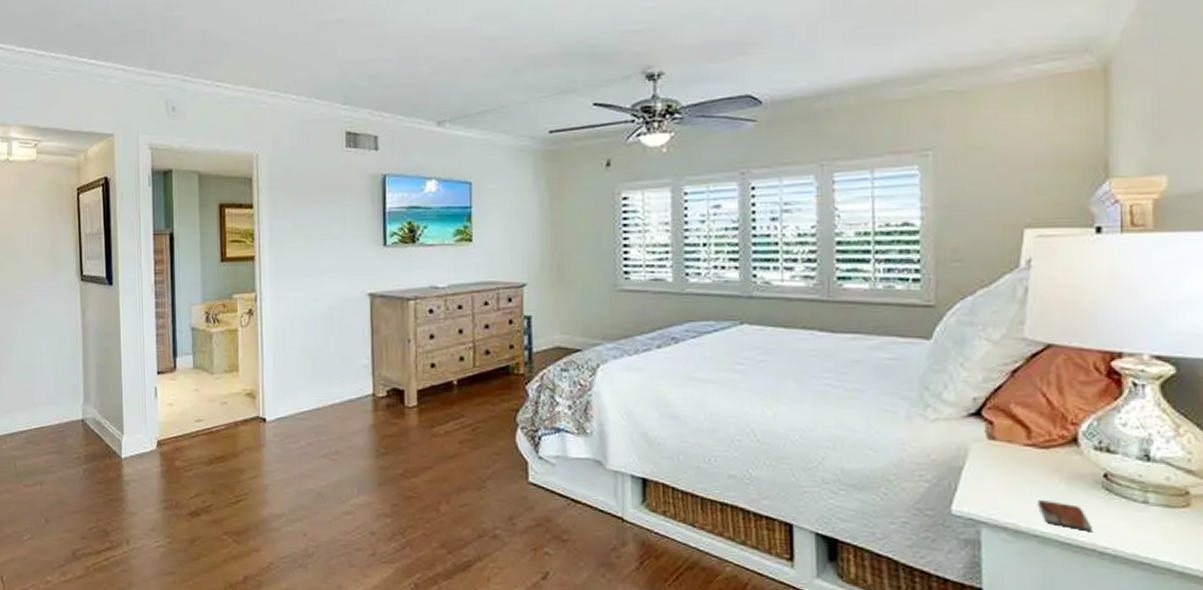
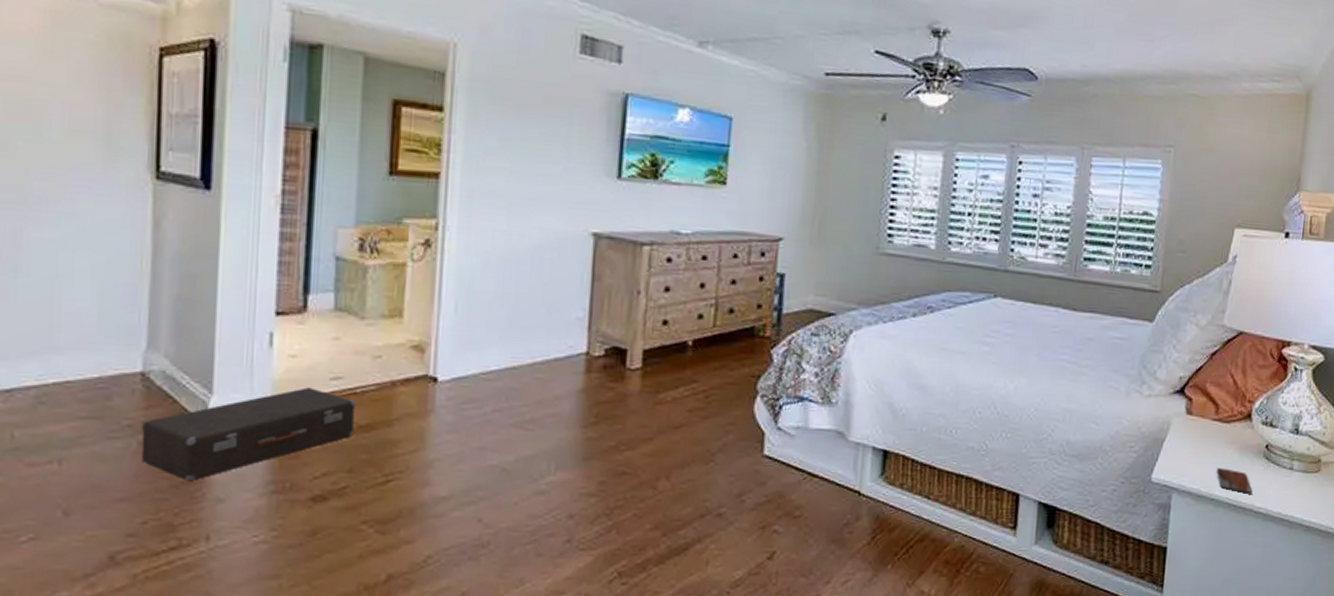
suitcase: none [85,428,213,500] -> present [140,387,357,482]

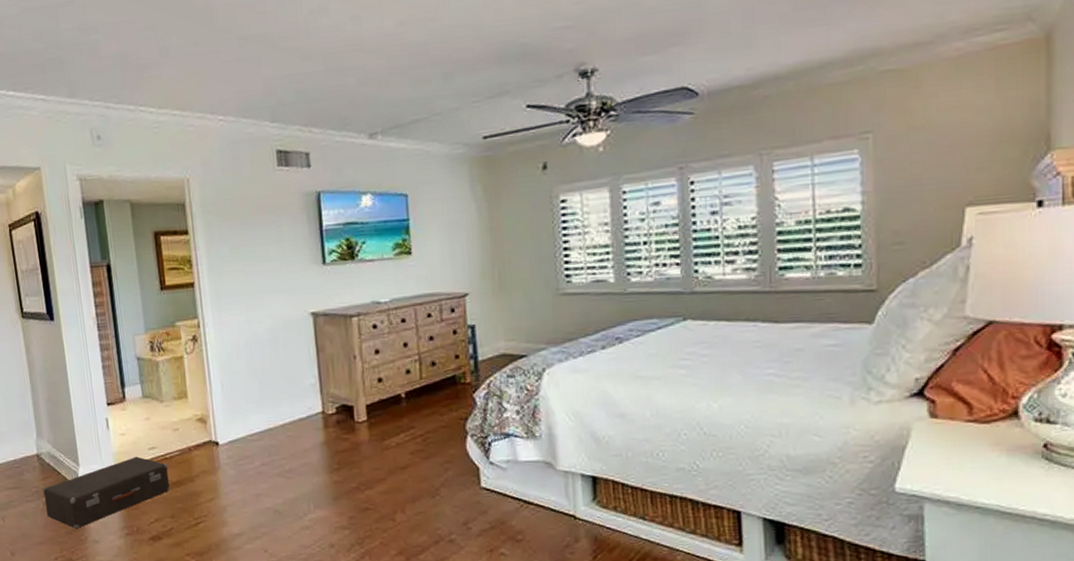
phone: present [1216,468,1253,495] -> none [979,473,1032,501]

